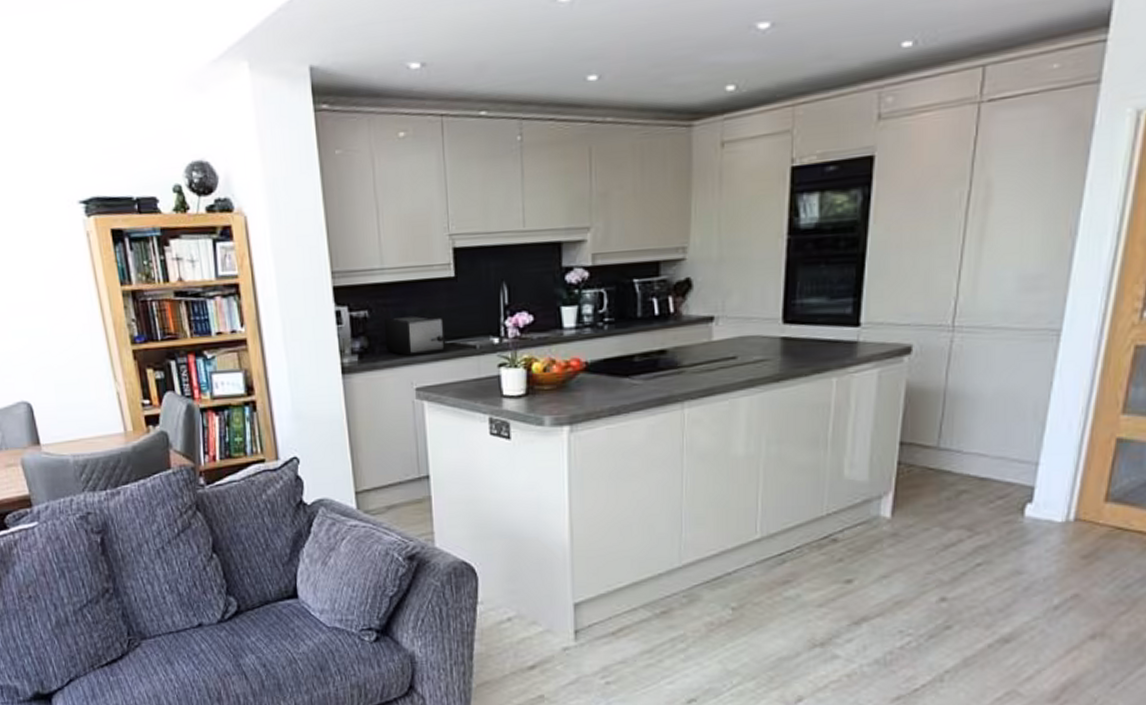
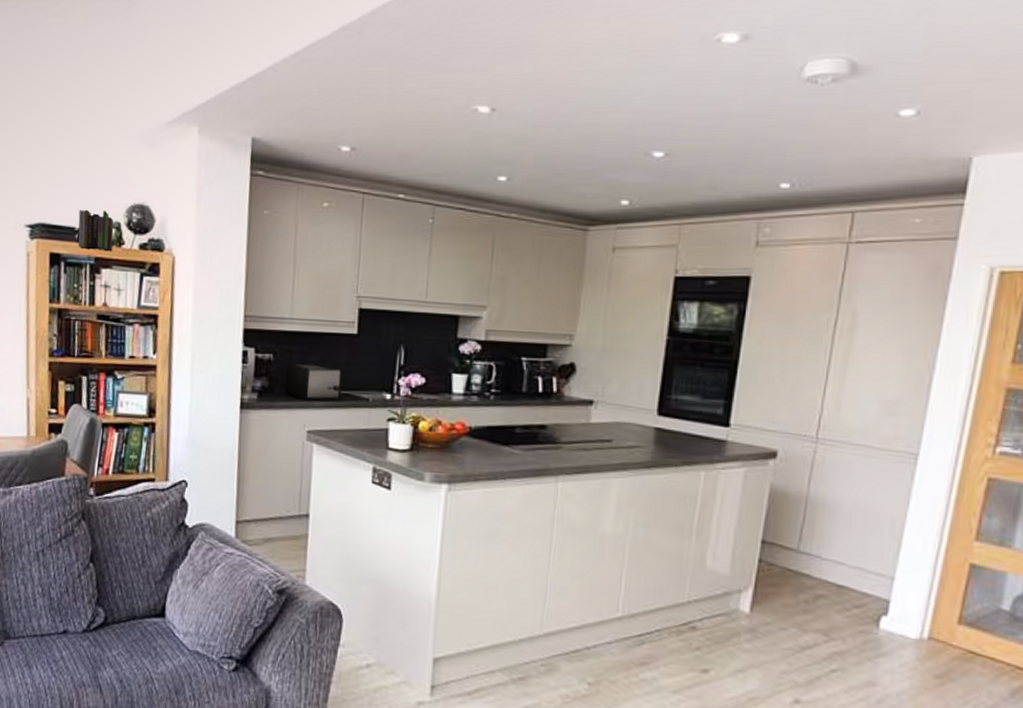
books: none [134,173,178,221] -> present [78,209,114,252]

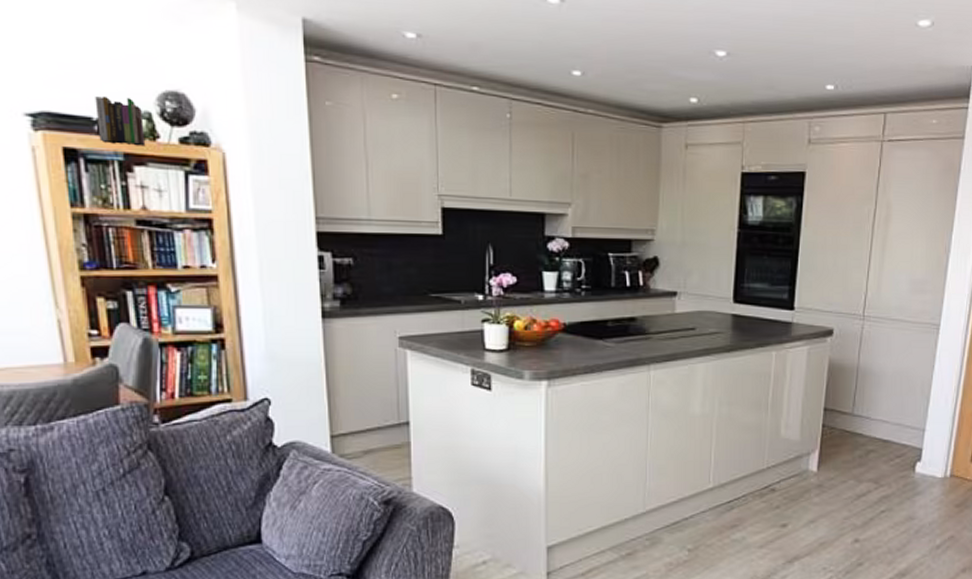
toaster: present [285,363,342,402] -> none [368,267,430,307]

